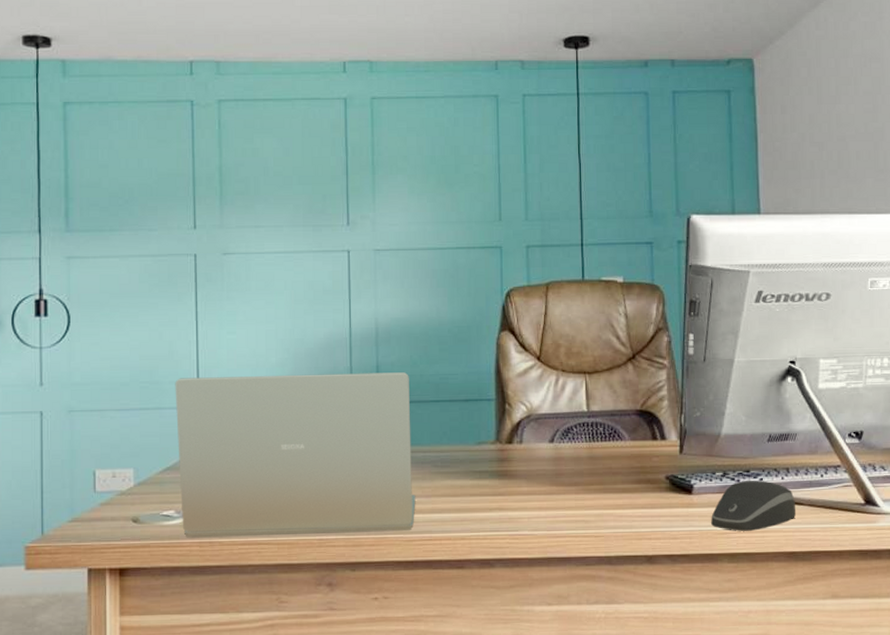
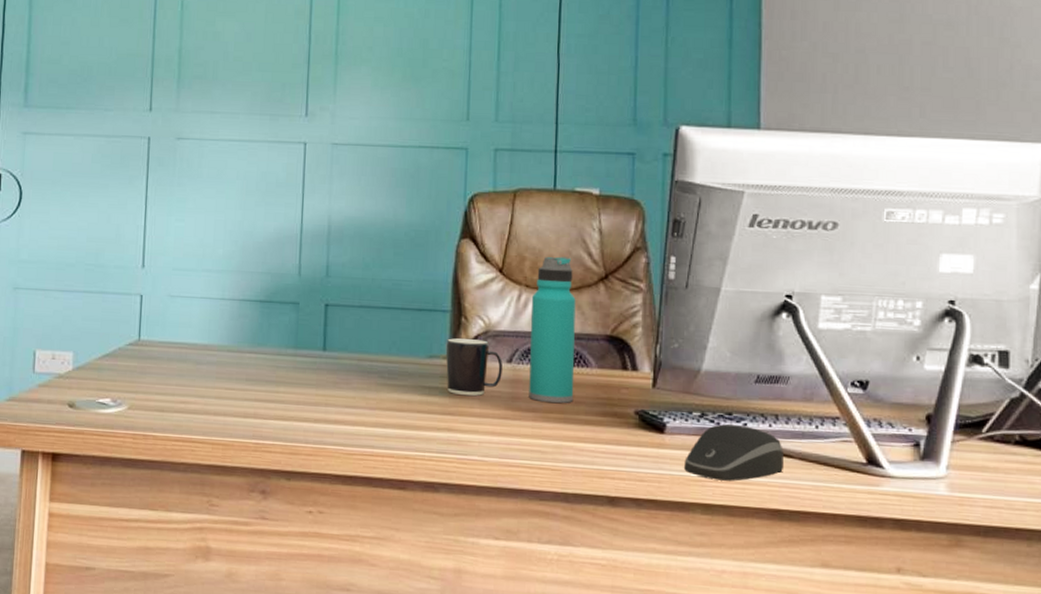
laptop: present [175,372,416,538] -> none [117,263,360,444]
mug: none [492,423,546,477] -> present [445,337,504,397]
water bottle: none [568,341,611,476] -> present [529,256,576,404]

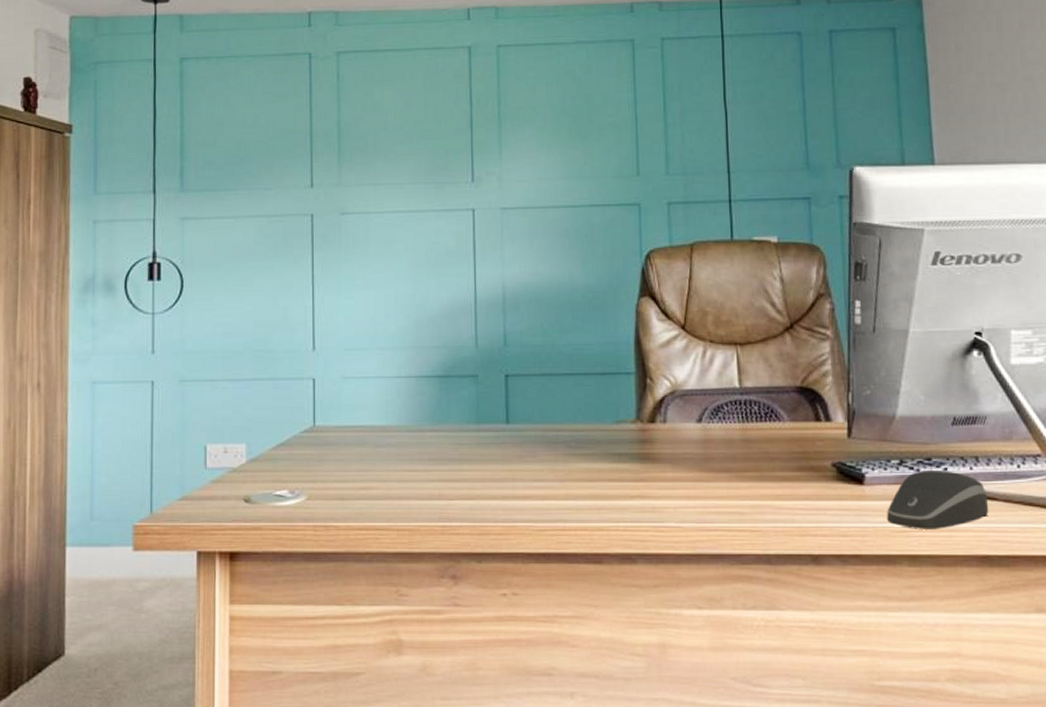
mug: present [445,337,504,397] -> none [632,399,694,461]
water bottle: present [529,256,576,404] -> none [716,308,768,462]

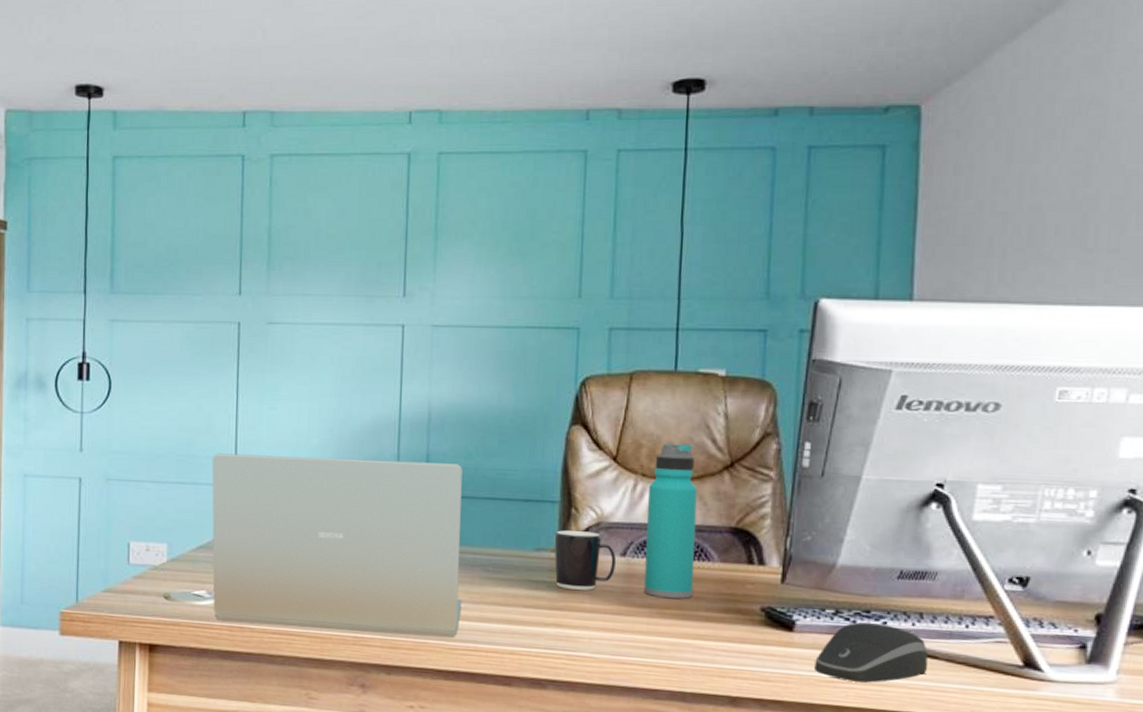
laptop: none [289,342,548,521] -> present [212,453,463,639]
mug: none [632,399,694,461] -> present [554,529,617,592]
water bottle: none [716,308,768,462] -> present [644,443,697,600]

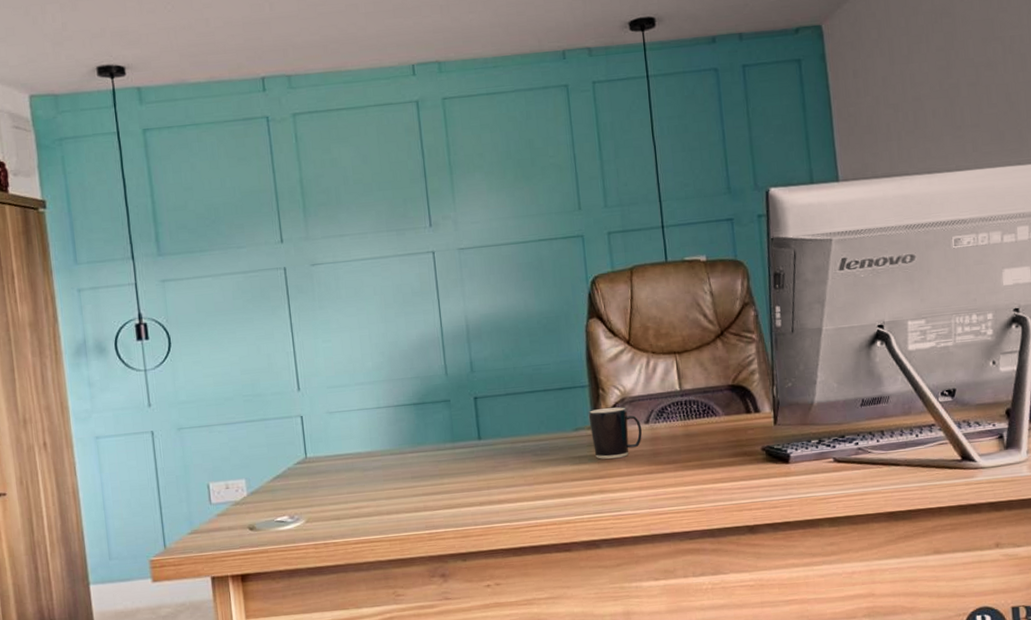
laptop: present [212,453,463,639] -> none [276,366,520,542]
water bottle: present [644,443,697,600] -> none [658,321,708,454]
computer mouse: present [813,622,928,684] -> none [809,444,894,496]

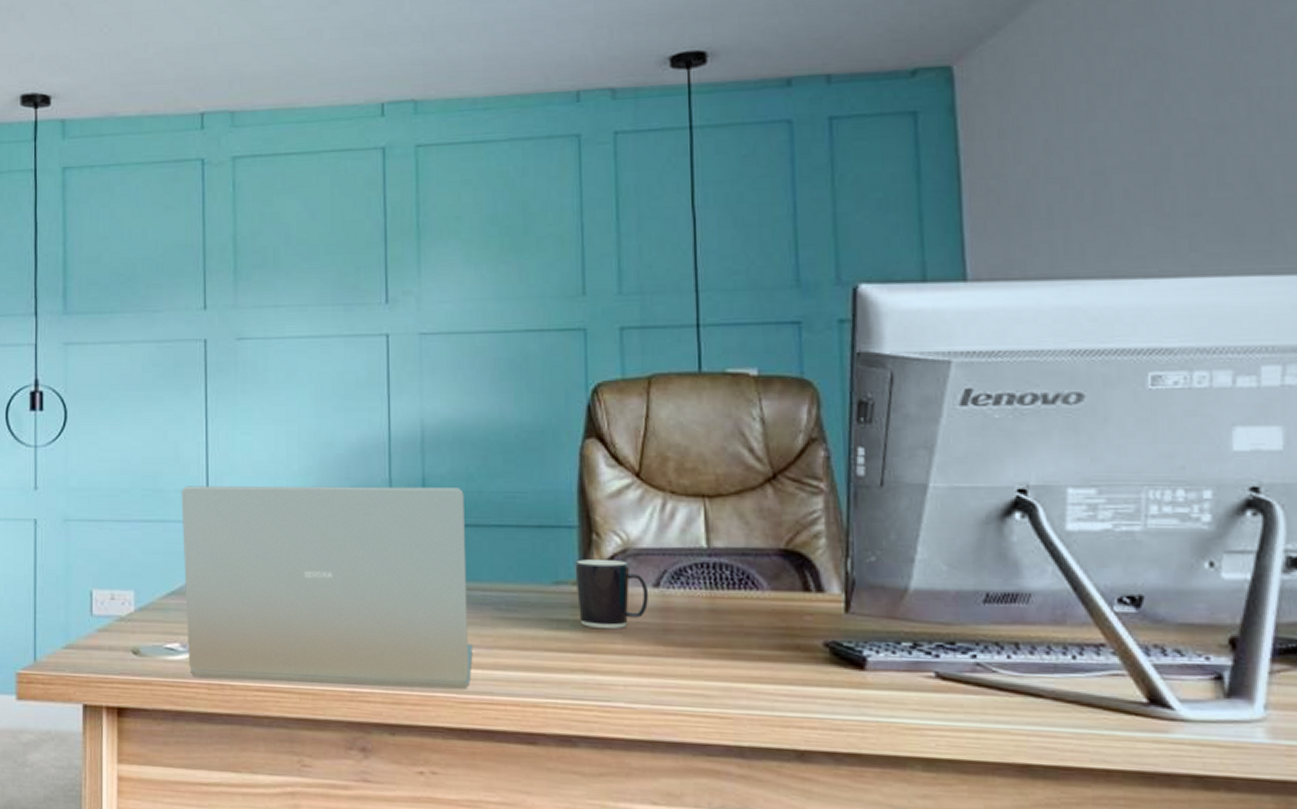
laptop: none [276,366,520,542] -> present [181,486,473,691]

